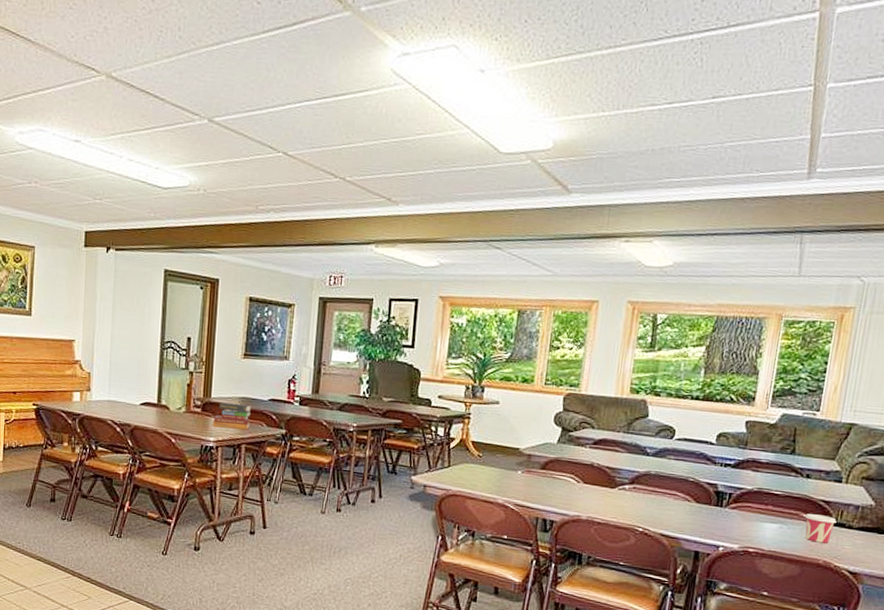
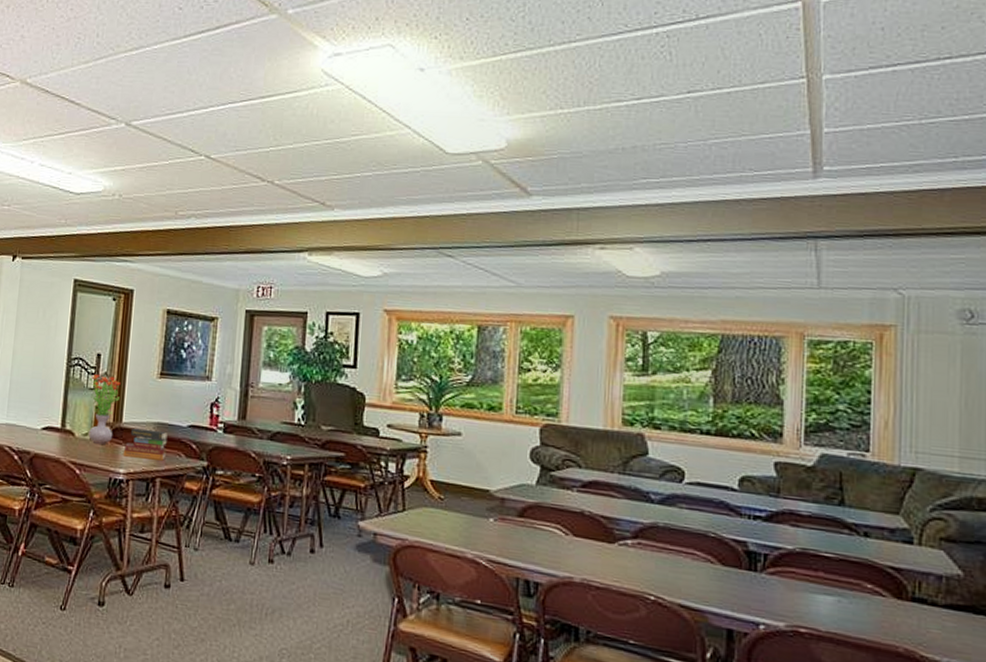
flower arrangement: none [180,355,209,418] -> present [88,373,121,446]
cup: present [805,514,837,543] -> none [870,584,914,625]

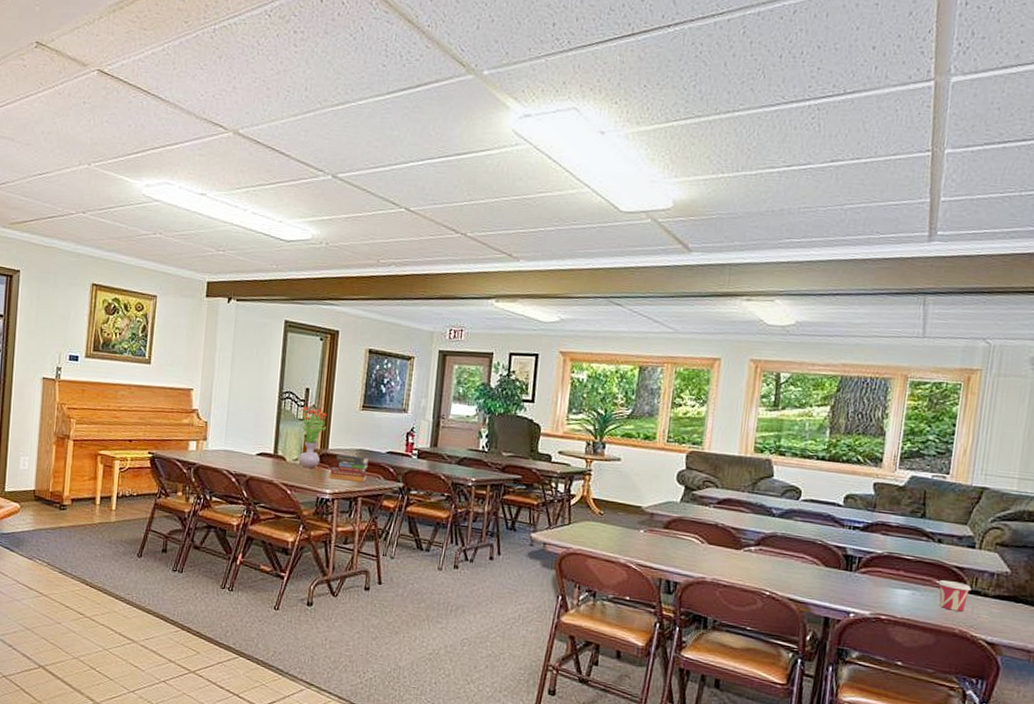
cup: none [870,584,914,625] -> present [938,580,971,612]

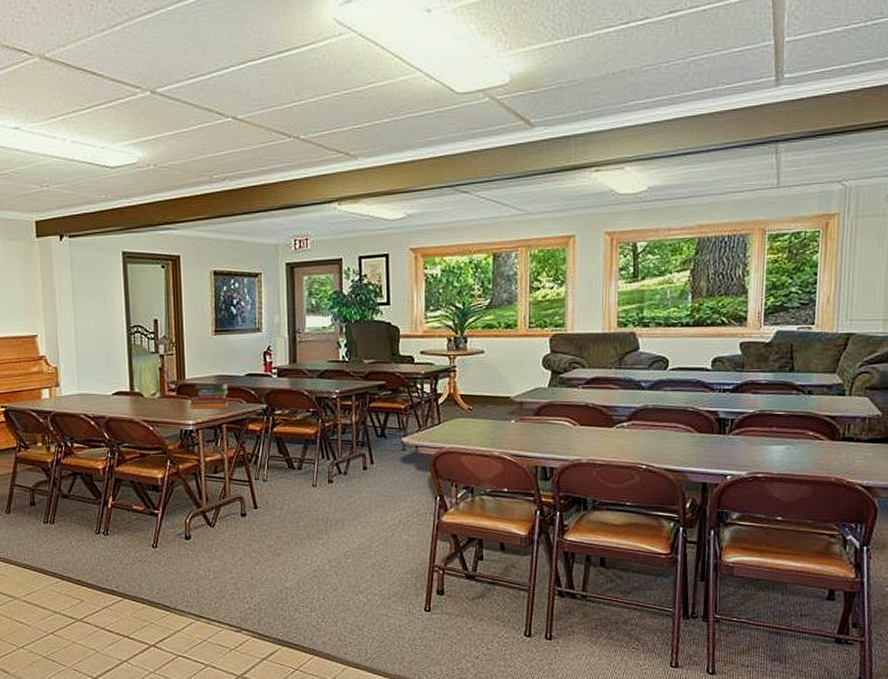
flower arrangement: present [298,406,327,469] -> none [149,338,180,402]
cup: present [938,580,971,612] -> none [811,431,844,460]

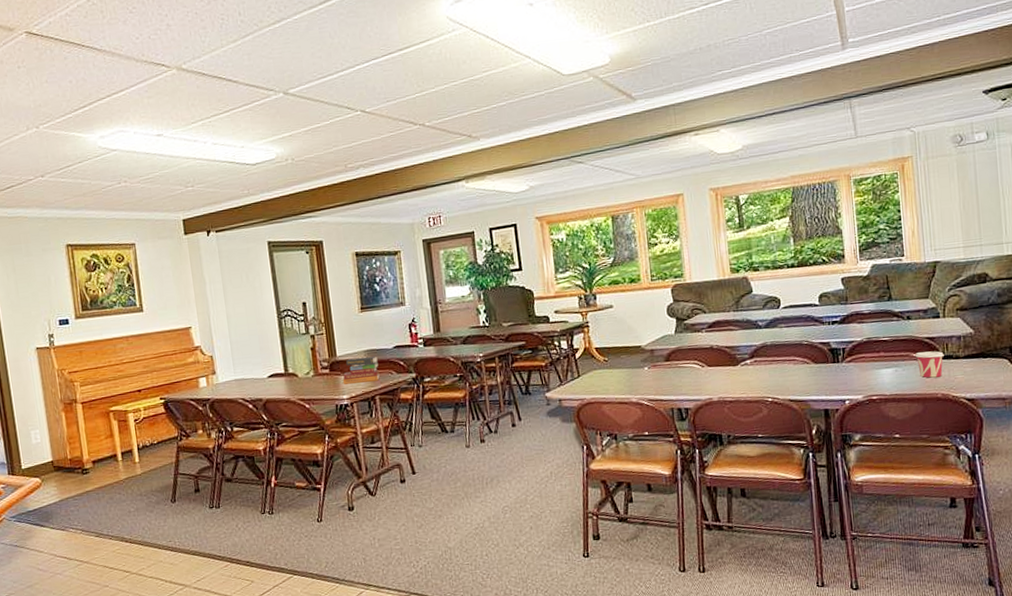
cup: none [811,431,844,460] -> present [915,351,944,378]

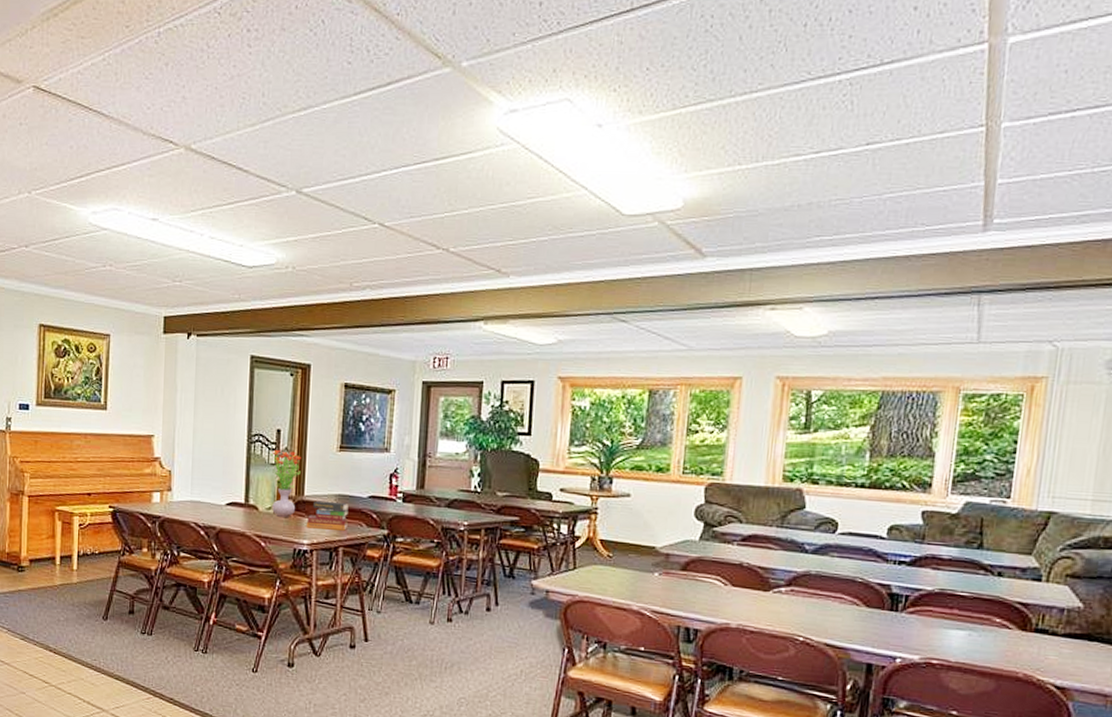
flower arrangement: none [299,319,332,380] -> present [269,449,301,518]
cup: present [915,351,944,378] -> none [998,618,1037,653]

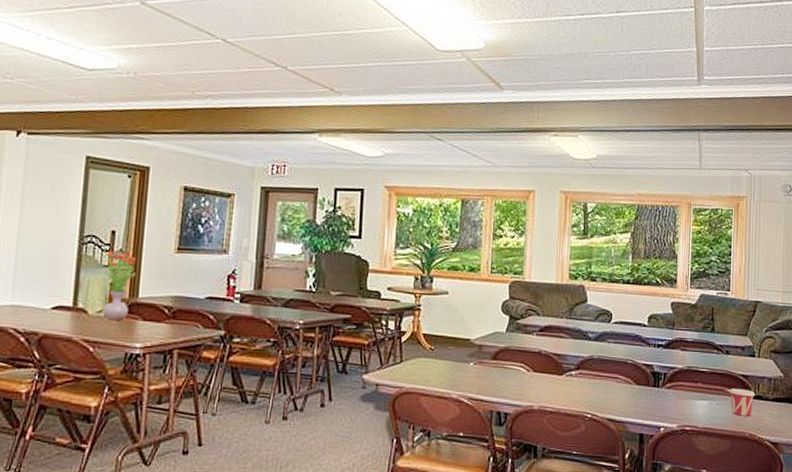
books: present [306,500,349,532] -> none [139,302,185,334]
cup: none [998,618,1037,653] -> present [729,389,755,416]

